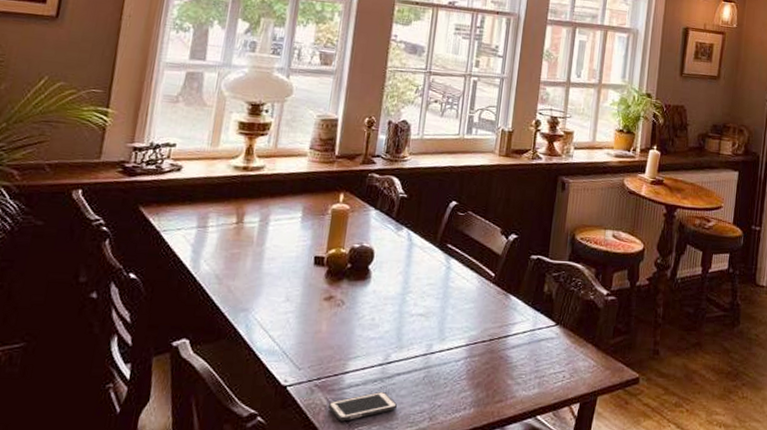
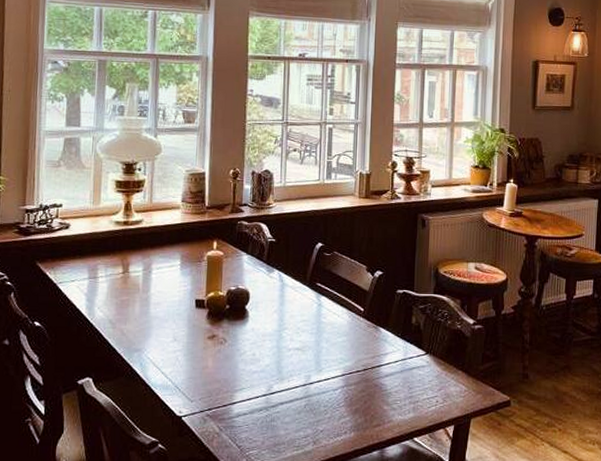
cell phone: present [327,391,398,421] -> none [220,419,284,447]

